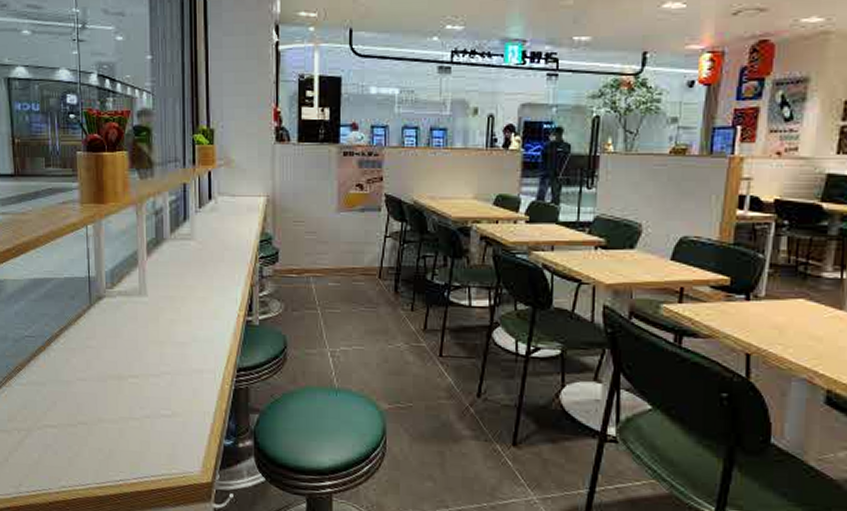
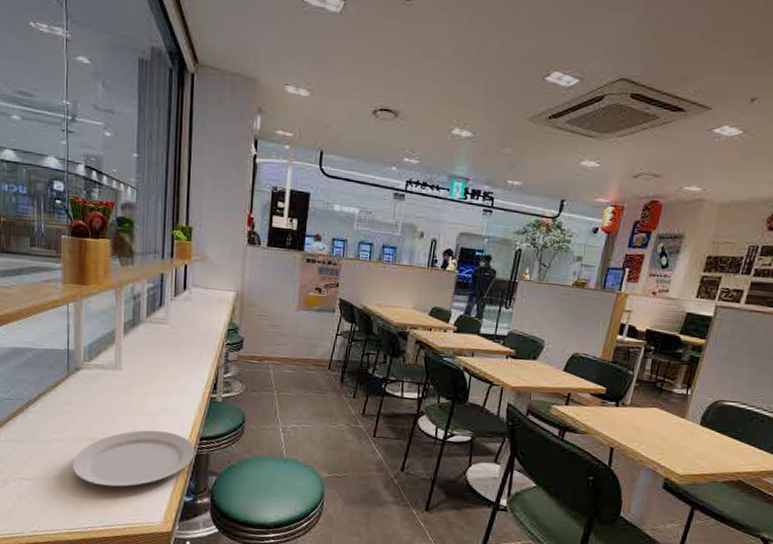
plate: none [99,363,233,432] -> present [72,430,195,487]

